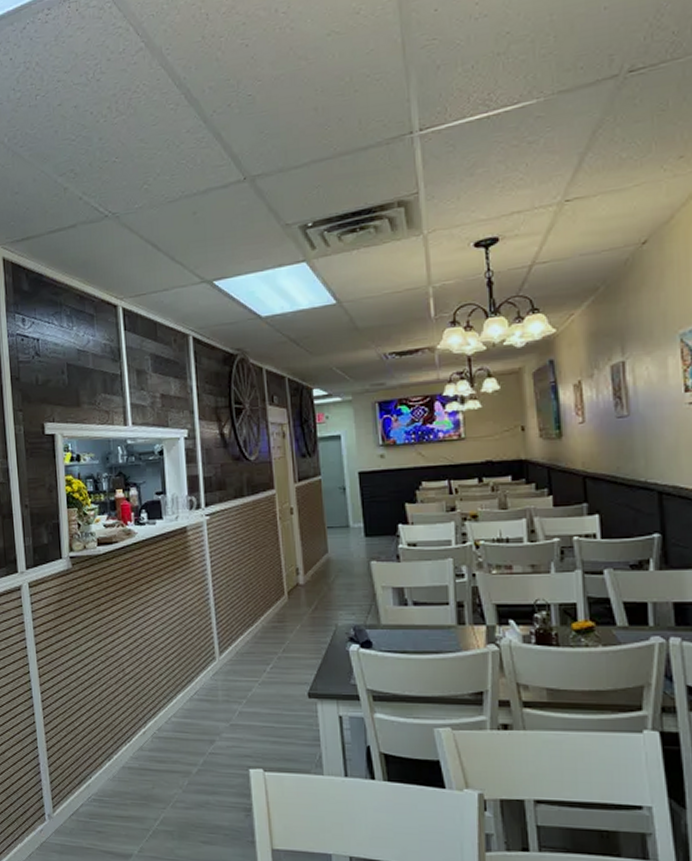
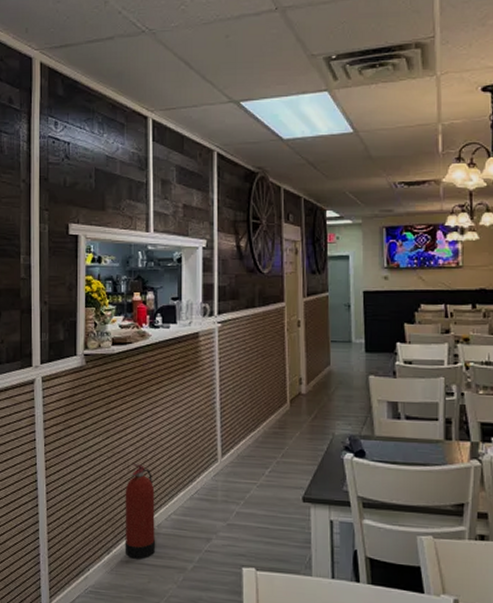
fire extinguisher: none [121,667,158,765] -> present [125,464,156,559]

